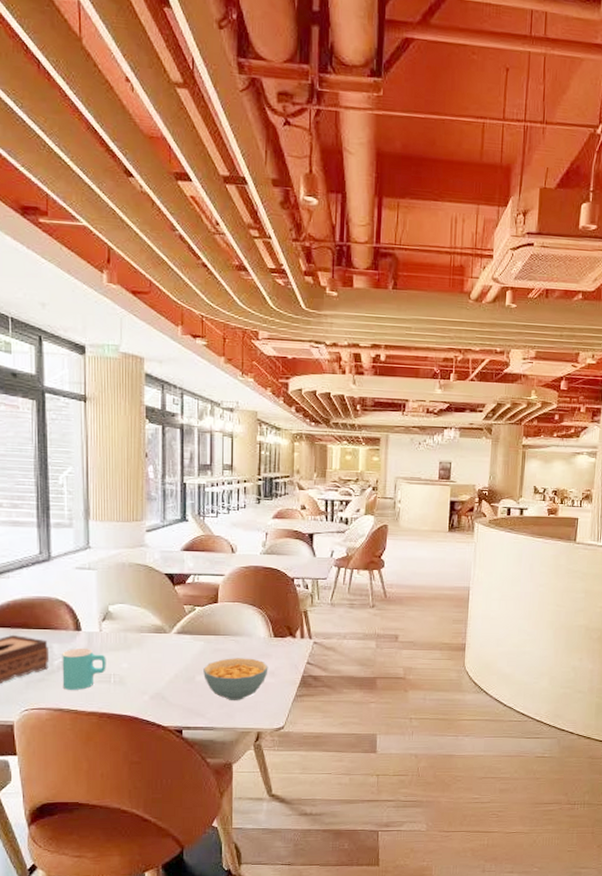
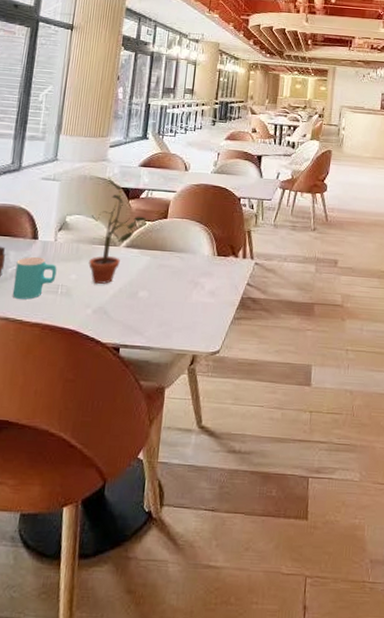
potted plant: none [135,563,195,672] -> present [89,177,146,285]
cereal bowl: present [203,658,268,700] -> none [146,275,210,320]

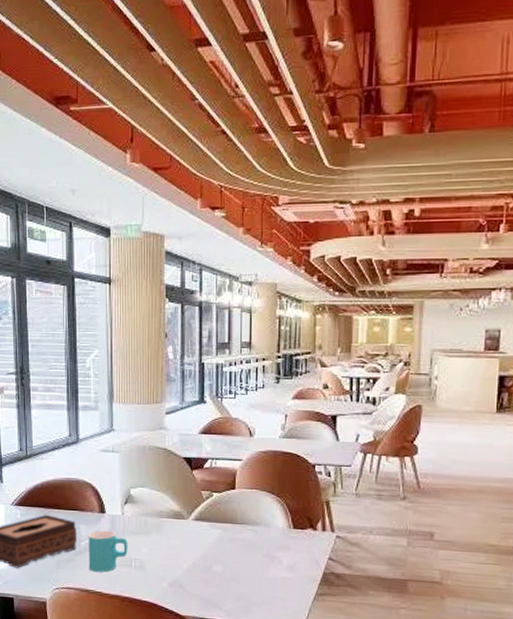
potted plant: present [89,177,146,285] -> none [155,446,212,558]

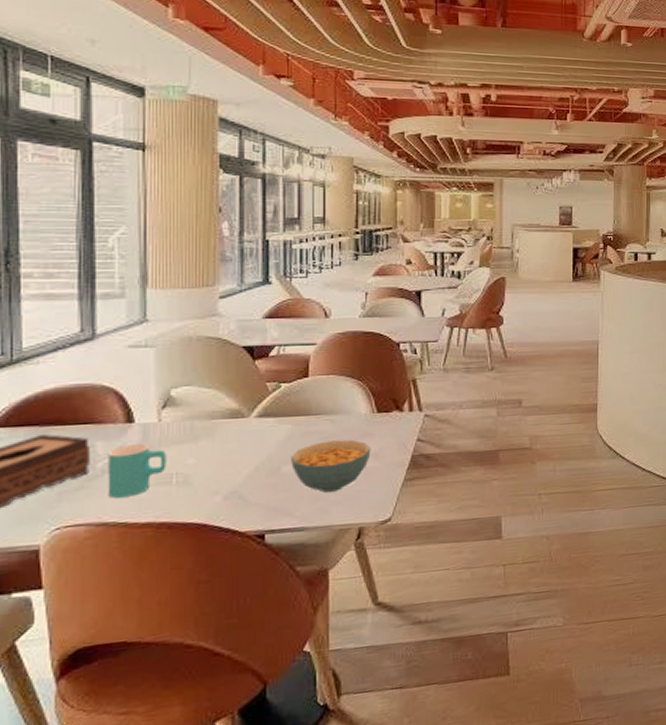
cereal bowl: none [220,548,287,595] -> present [291,439,371,493]

